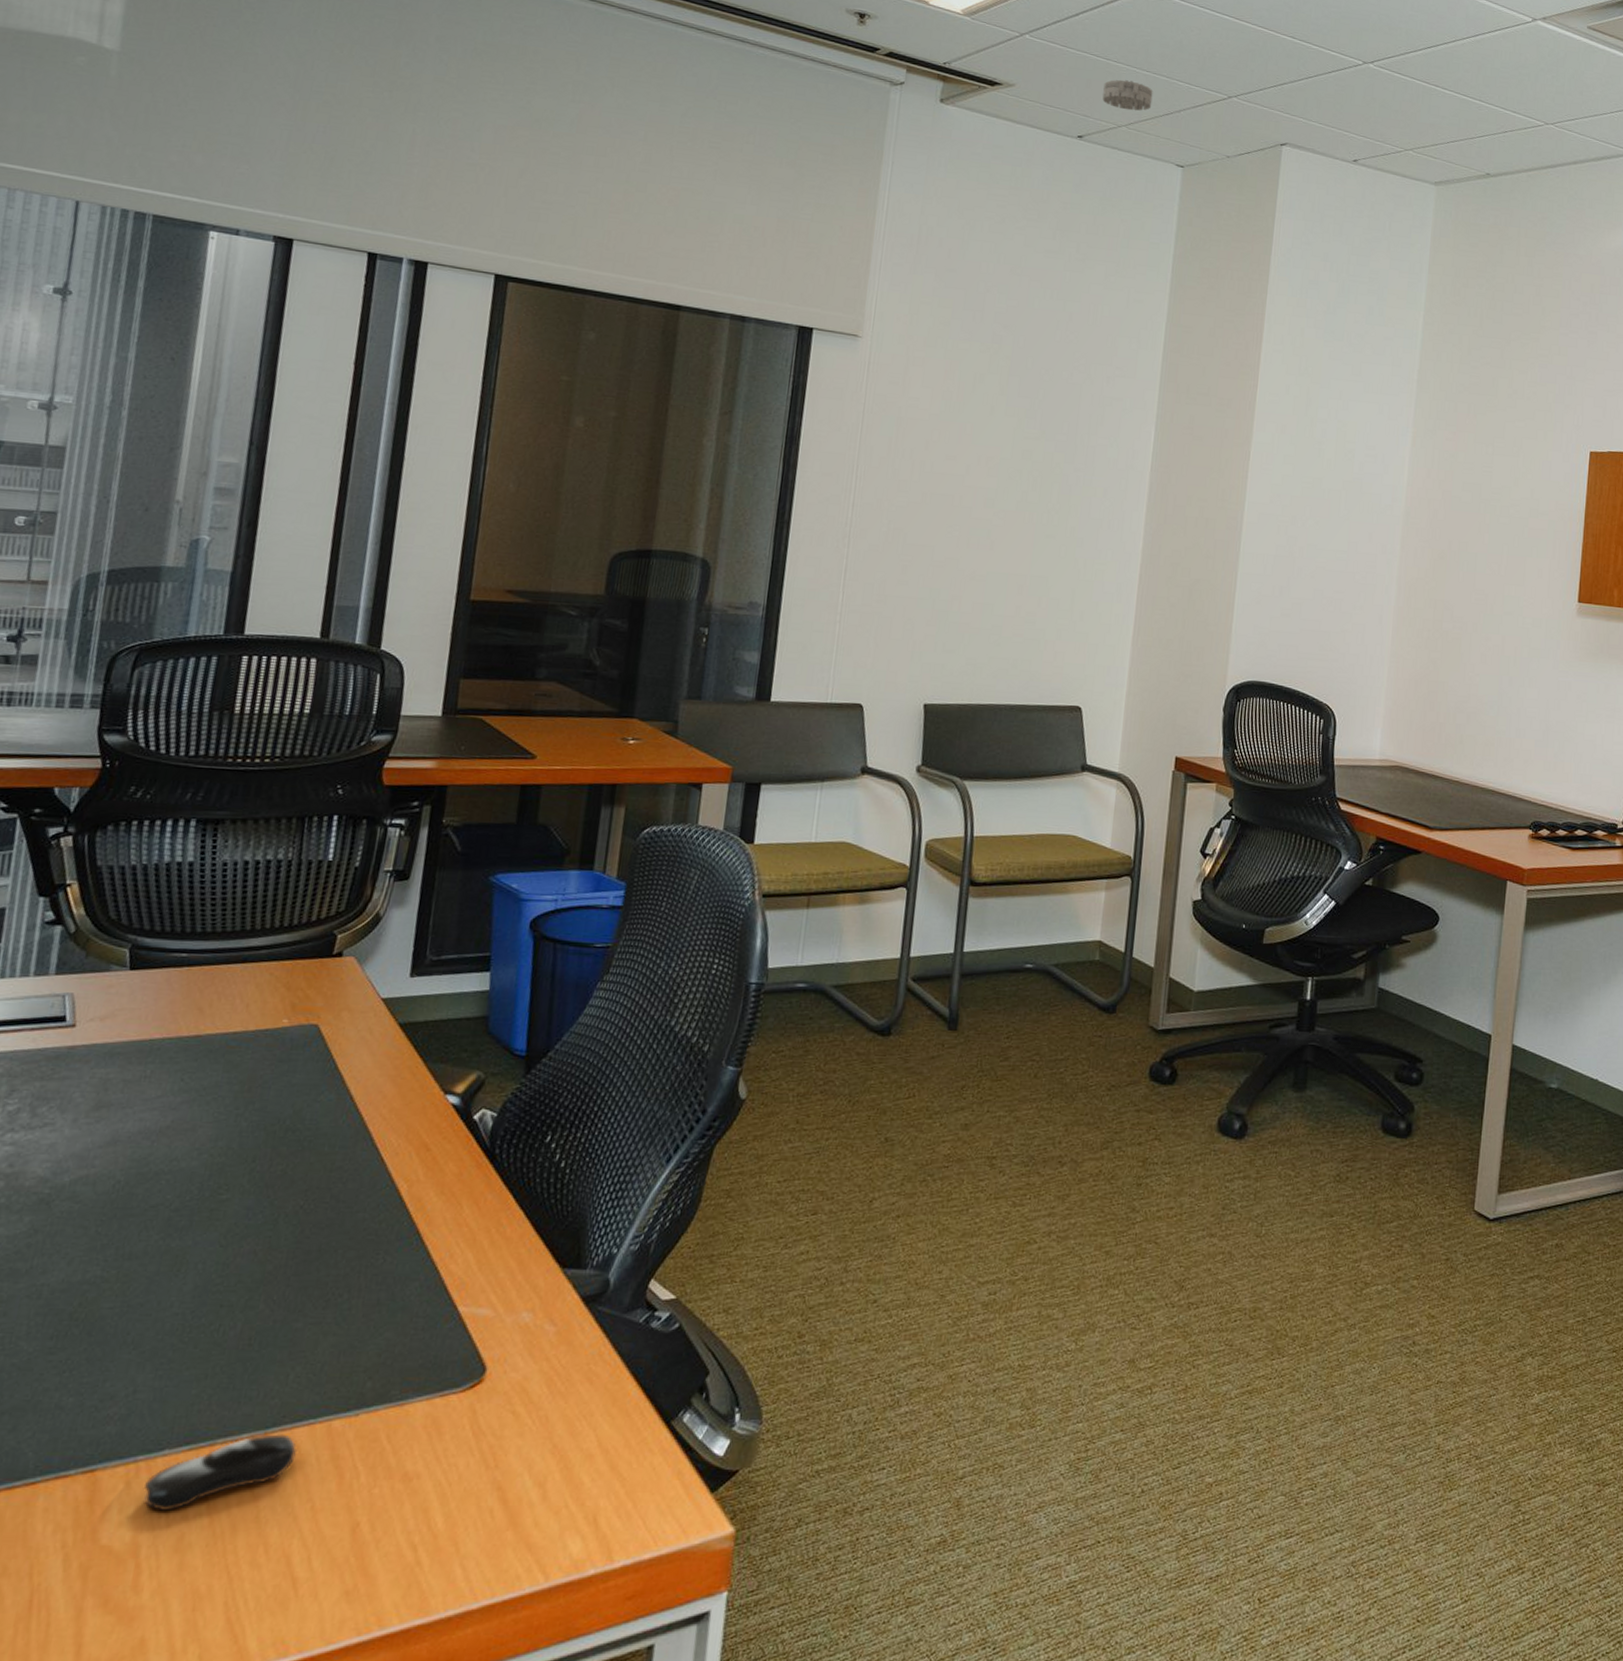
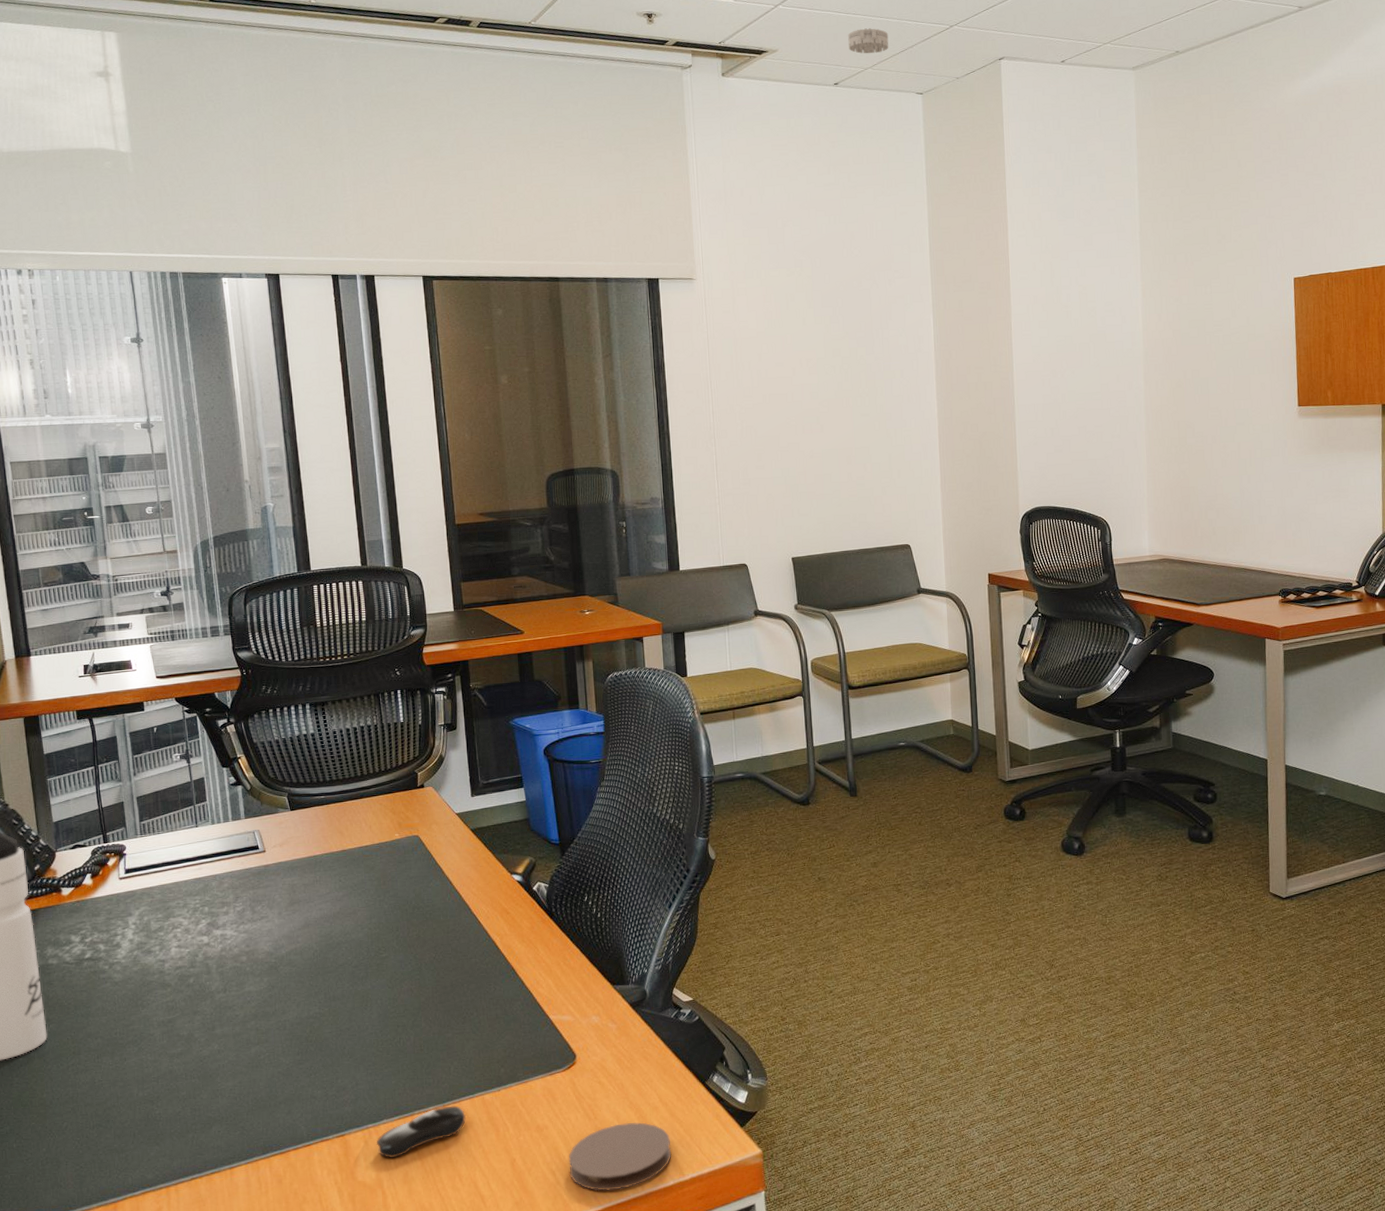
coaster: none [439,1475,603,1580] -> present [568,1122,672,1191]

